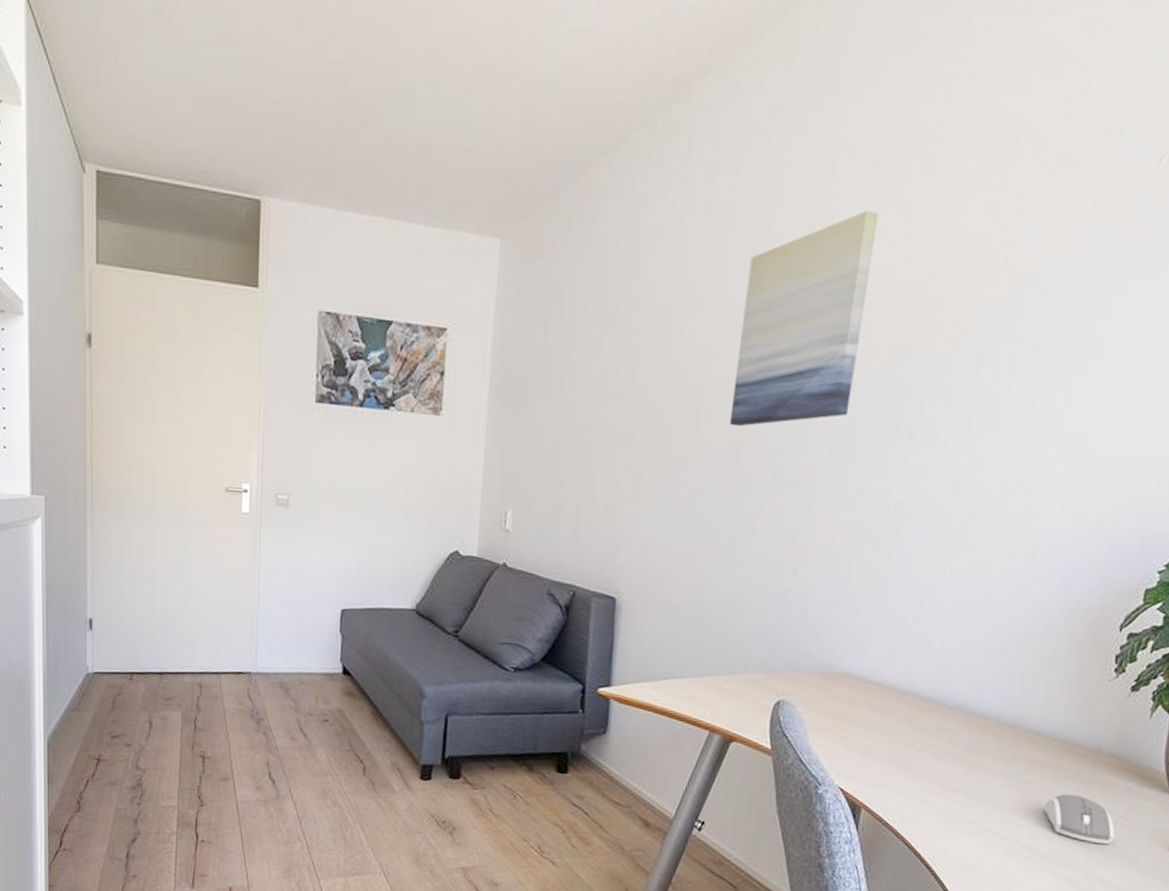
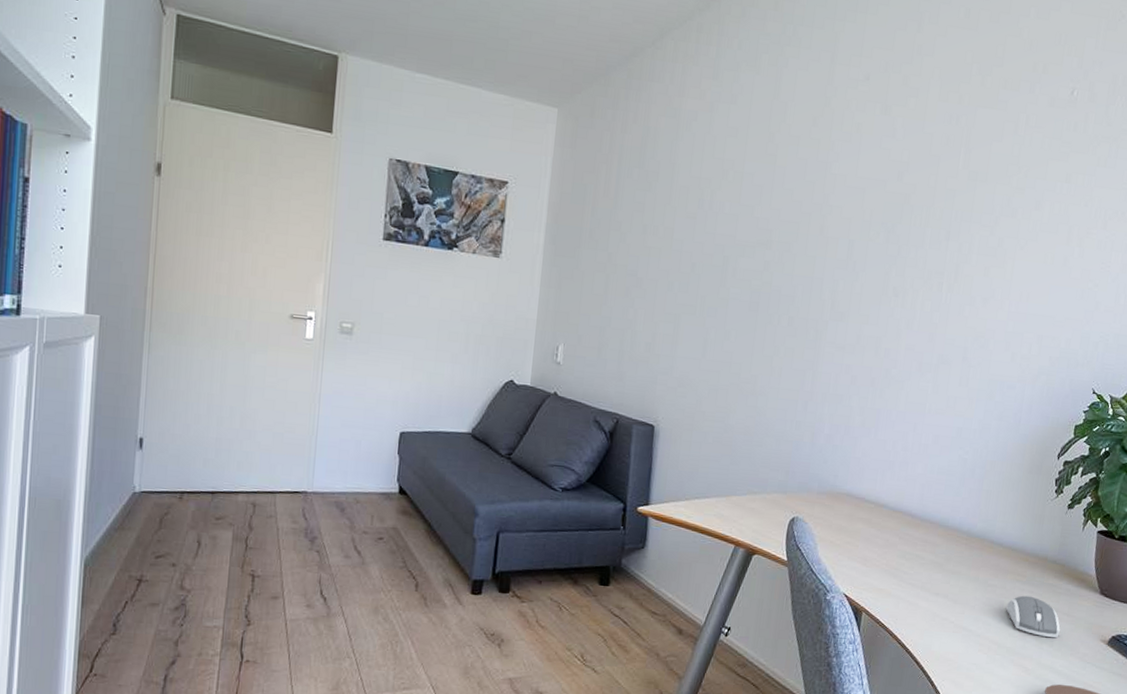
wall art: present [729,210,879,427] -> none [751,111,869,281]

